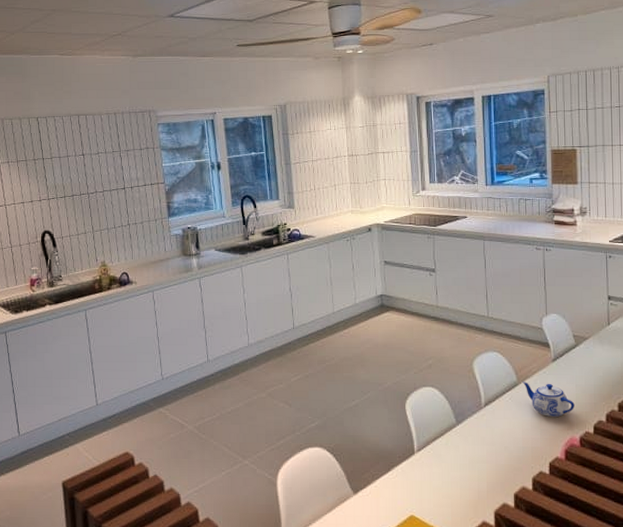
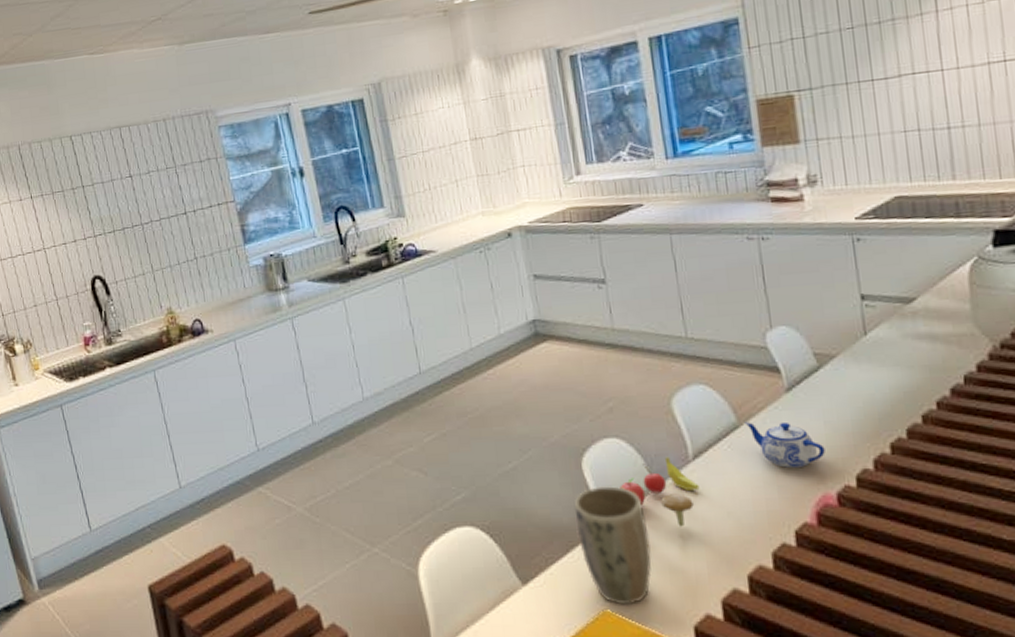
plant pot: none [397,423,448,512] -> present [574,486,652,605]
fruit: none [431,403,487,456] -> present [620,456,700,527]

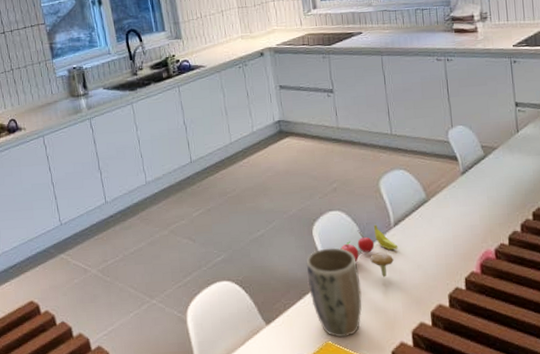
teapot: present [745,421,825,469] -> none [431,197,488,232]

